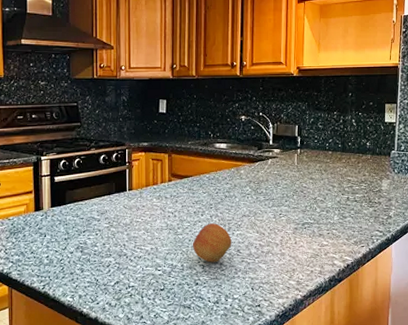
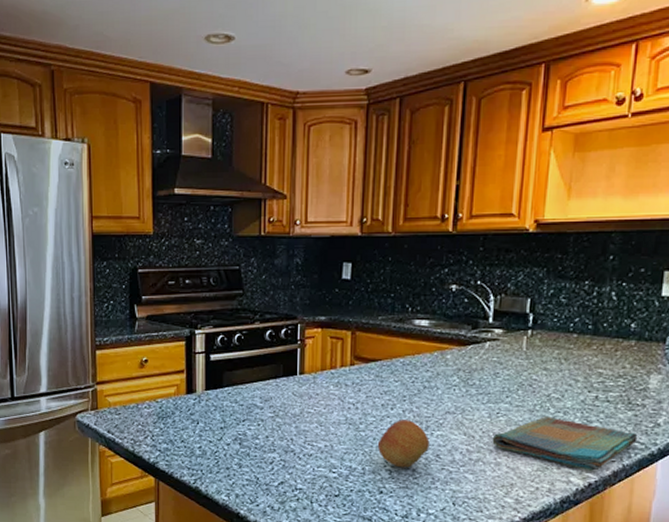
dish towel: none [277,215,378,256] -> present [492,417,638,472]

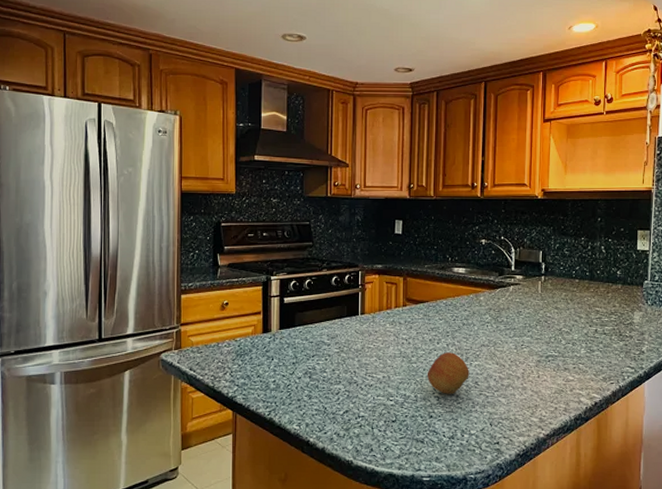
dish towel: present [492,417,638,472] -> none [519,347,629,393]

